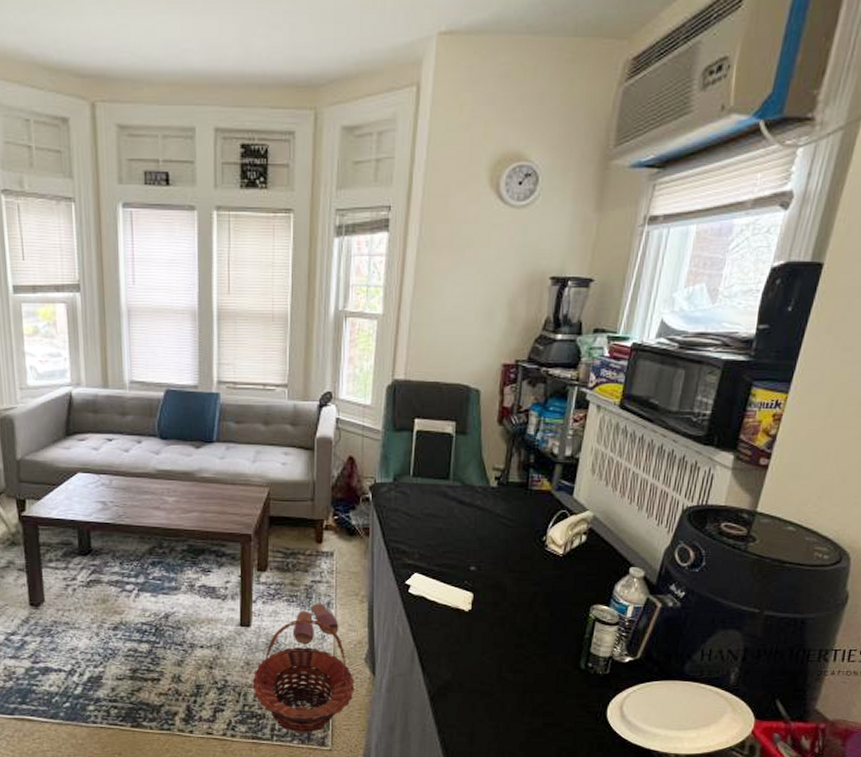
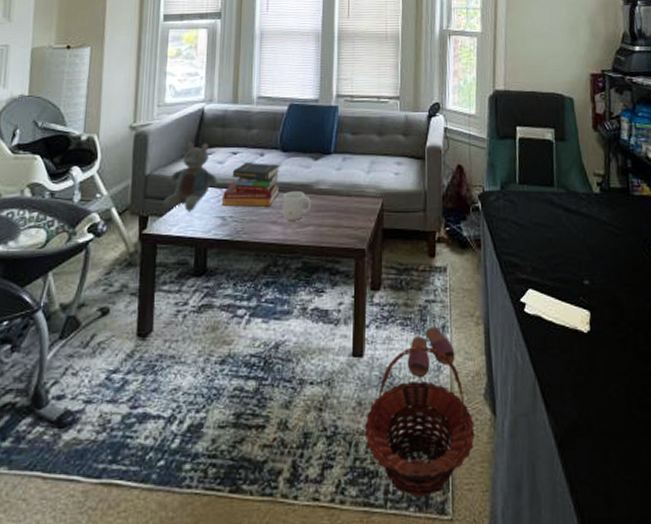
stuffed animal: none [39,427,95,495] -> present [163,142,218,211]
books: none [100,450,159,493] -> present [221,163,279,207]
mug: none [164,478,194,507] -> present [282,190,311,221]

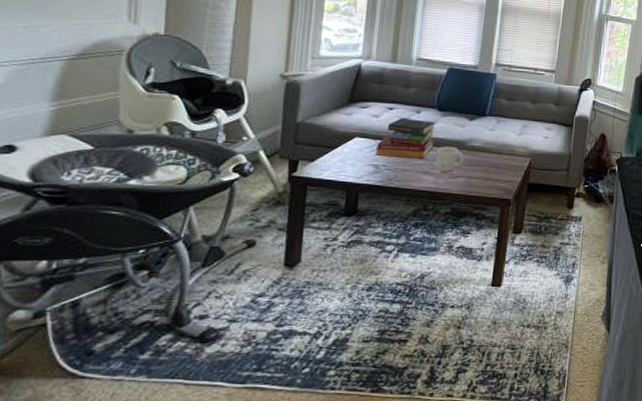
stuffed animal: present [163,142,218,211] -> none [314,94,373,158]
basket: present [364,345,475,499] -> none [496,278,591,393]
slippers: present [408,326,455,377] -> none [540,263,581,302]

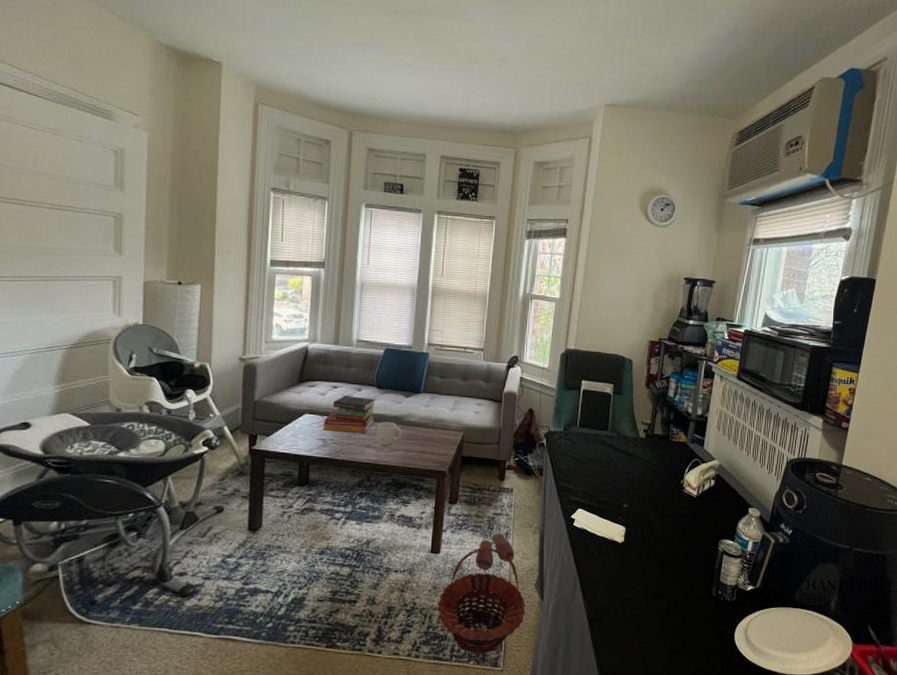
basket: none [496,278,591,393] -> present [437,546,526,656]
slippers: none [540,263,581,302] -> present [476,533,515,570]

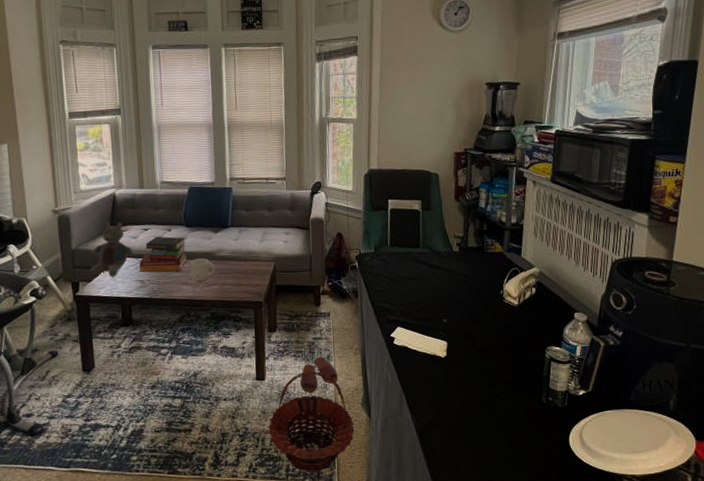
stuffed animal: none [270,375,320,433] -> present [90,221,134,277]

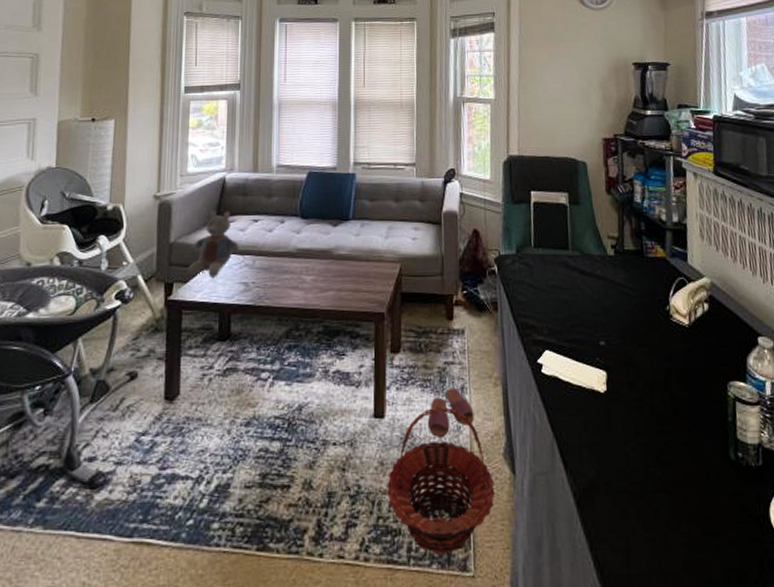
books: present [139,236,186,272] -> none [244,229,299,273]
mug: present [190,258,215,282] -> none [303,256,331,286]

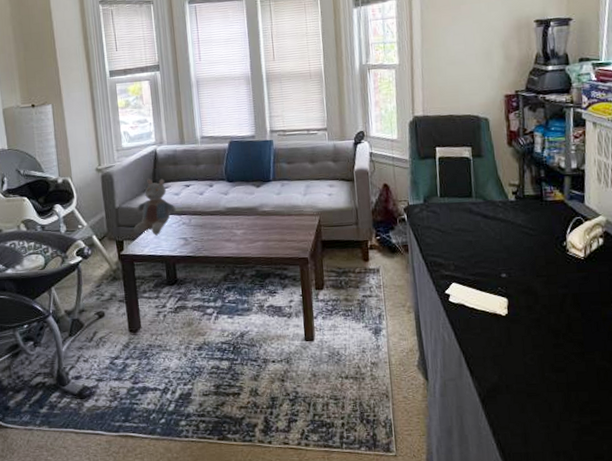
basket: present [387,406,495,556] -> none [319,330,411,442]
slippers: present [428,387,474,437] -> none [351,315,391,354]

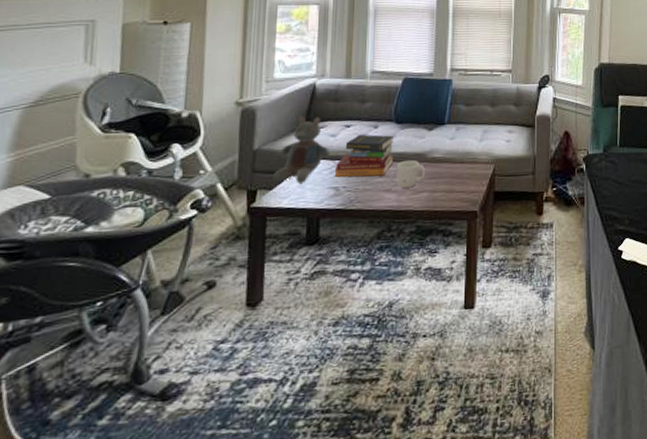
books: none [182,192,229,229] -> present [334,134,393,177]
mug: none [233,213,258,238] -> present [396,159,425,188]

